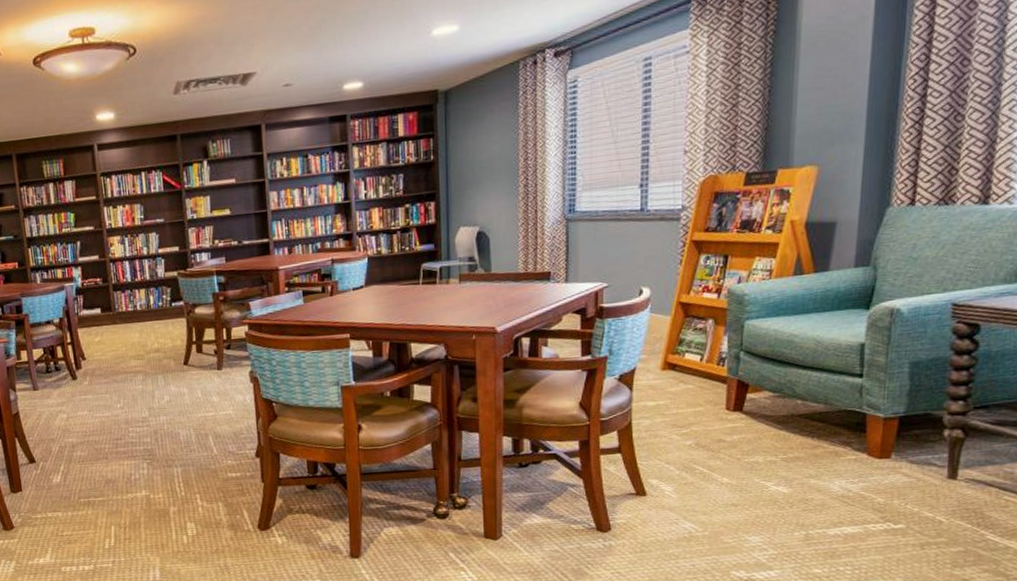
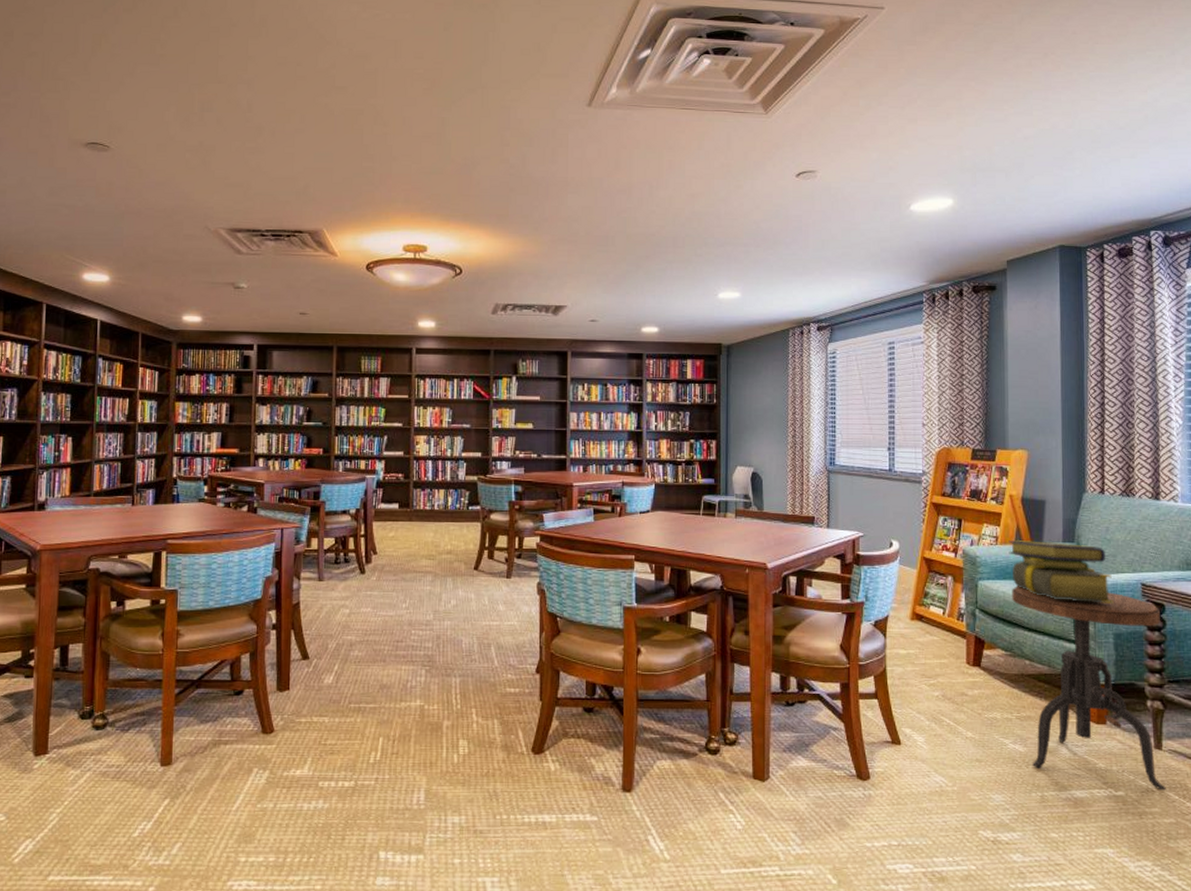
stack of books: none [785,267,915,332] -> present [1008,539,1114,603]
side table: none [785,317,973,520] -> present [1012,586,1166,791]

